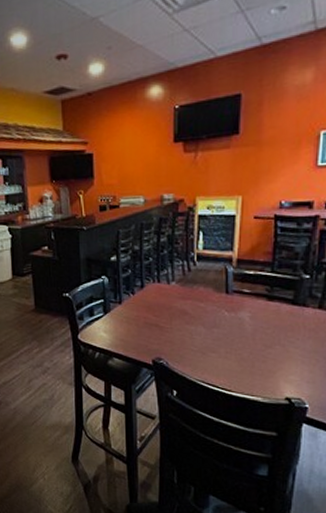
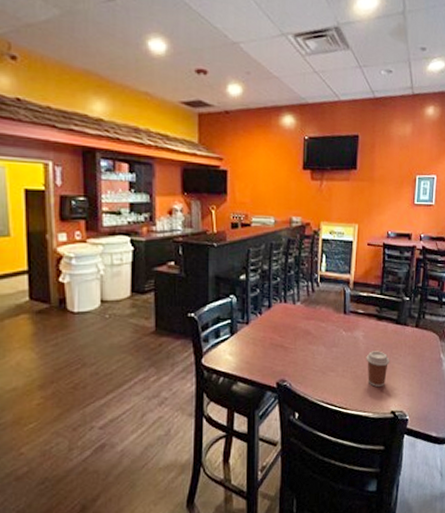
coffee cup: none [253,333,284,371] -> present [366,351,390,387]

